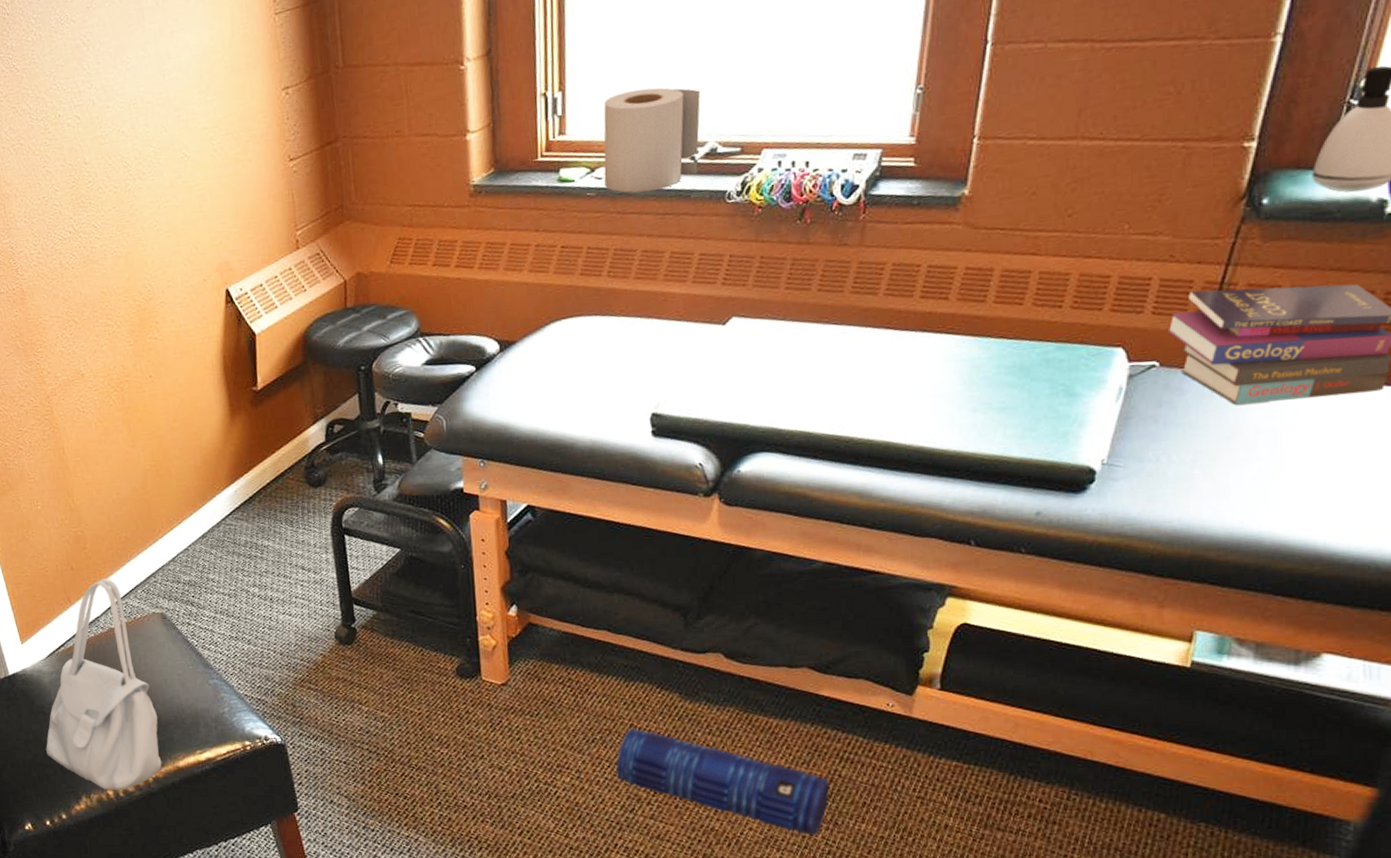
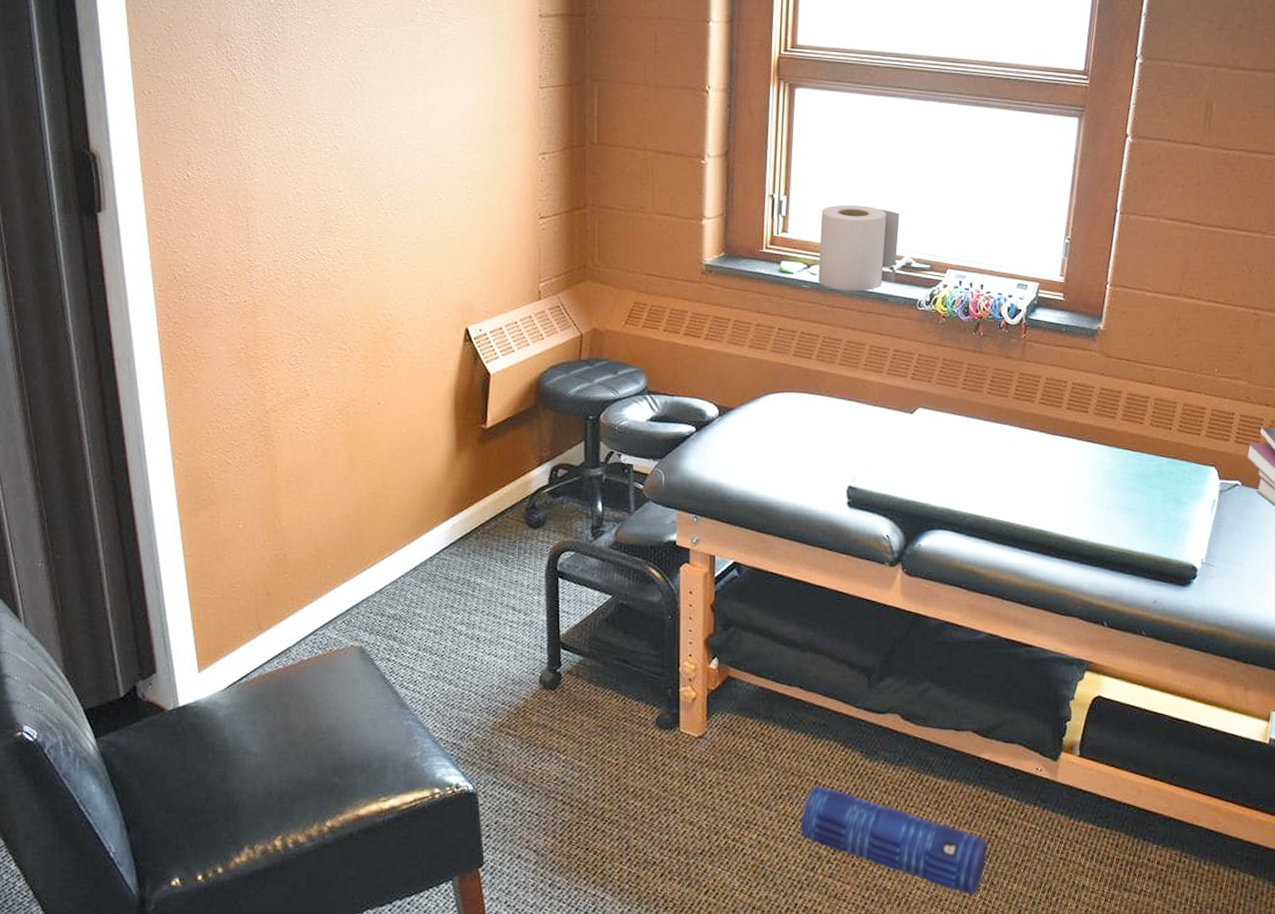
handbag: present [46,578,162,791] -> none [210,606,343,842]

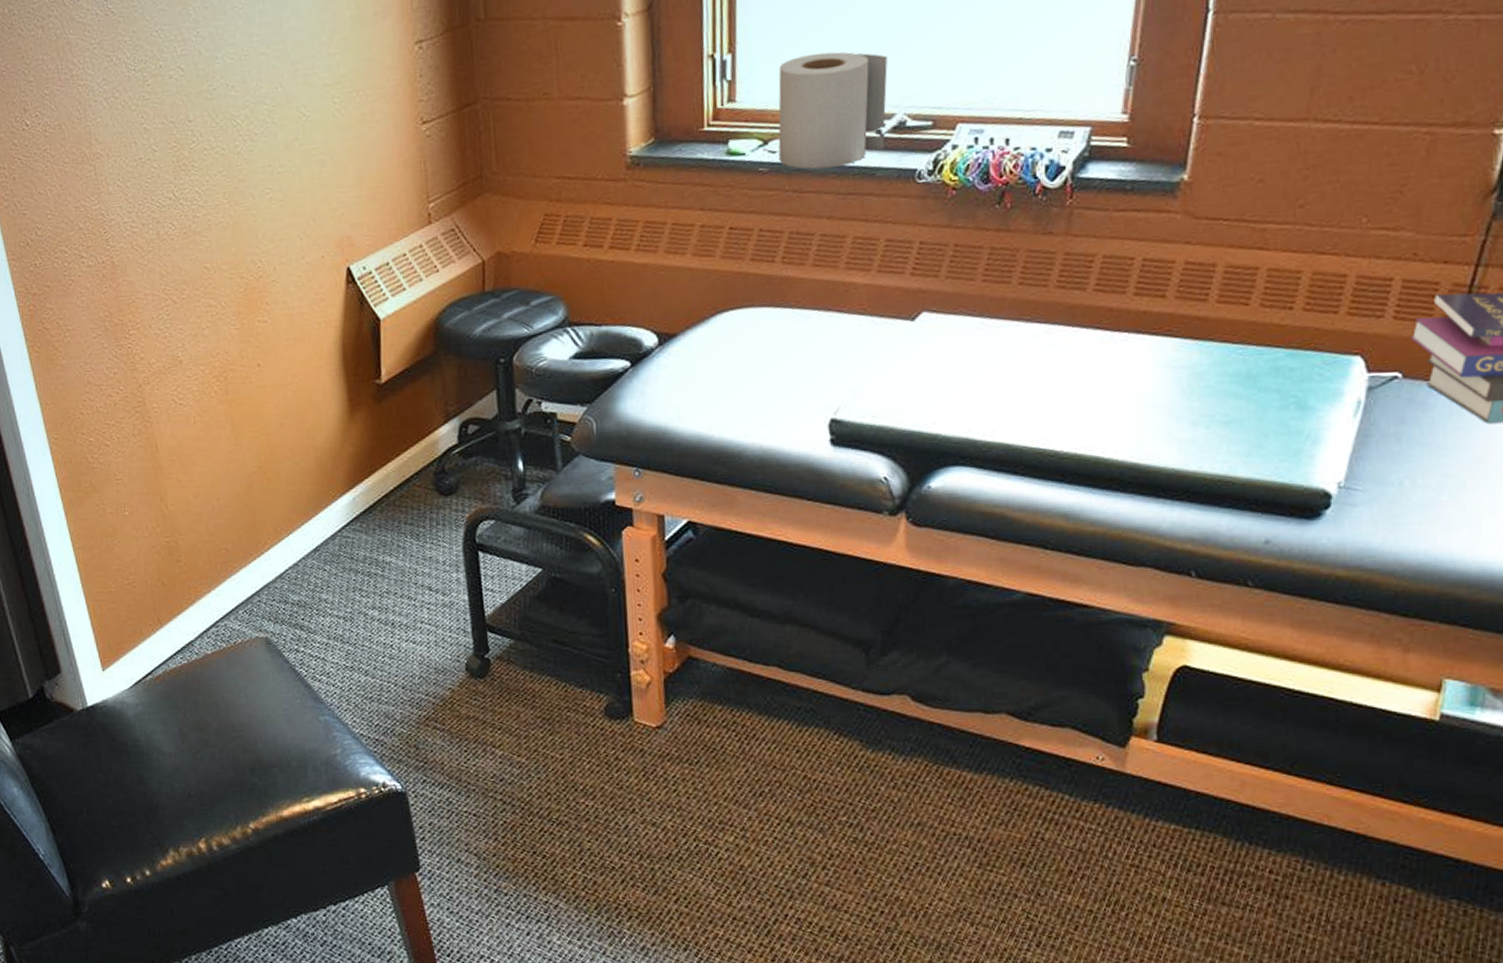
foam roller: present [799,784,987,896] -> none [786,779,1031,908]

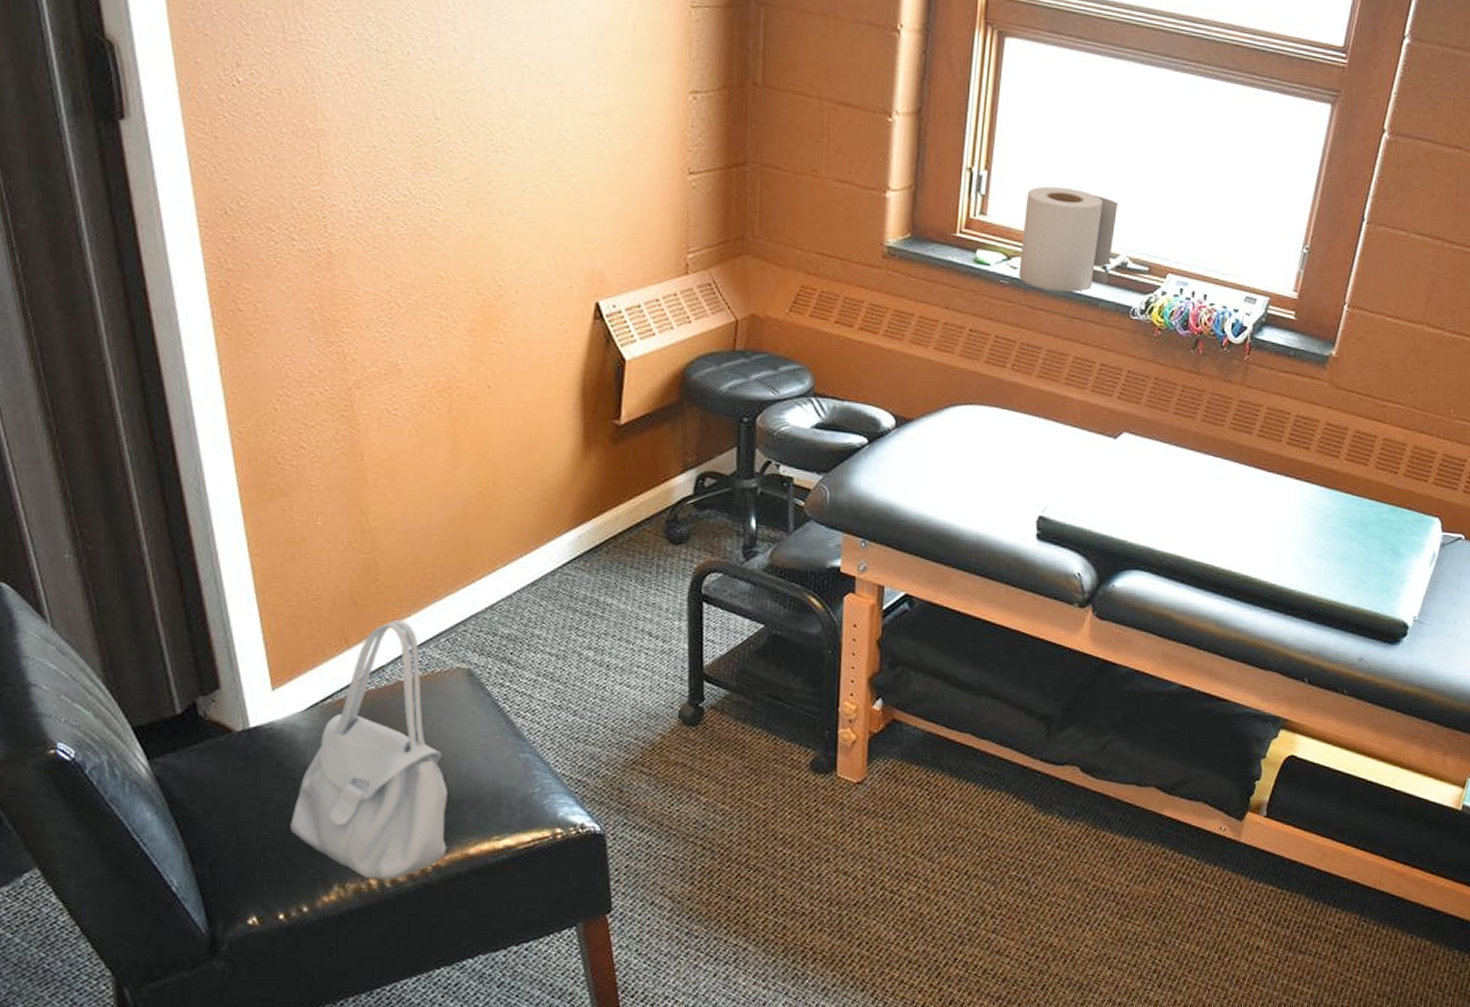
handbag: none [128,596,263,844] -> present [290,620,449,880]

